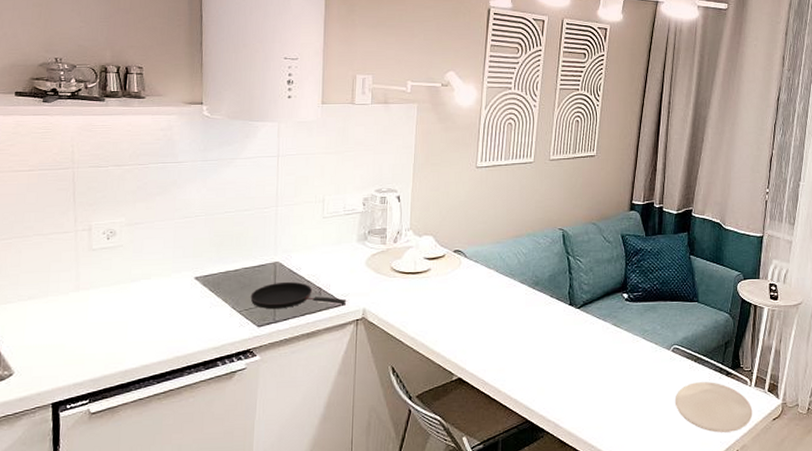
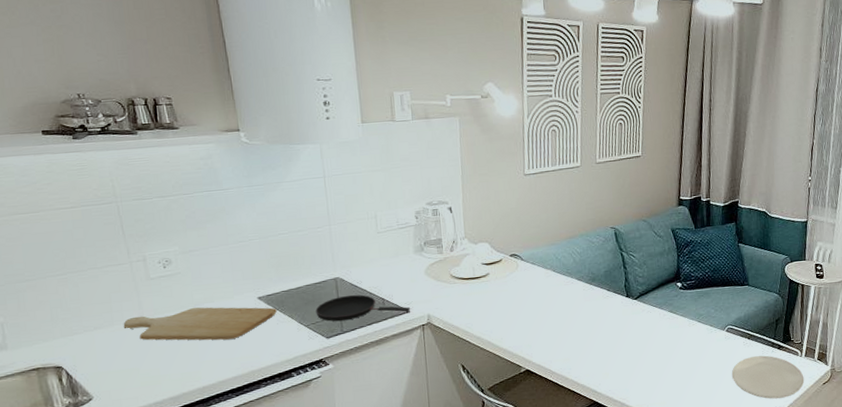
chopping board: none [58,283,212,320] -> present [124,307,277,341]

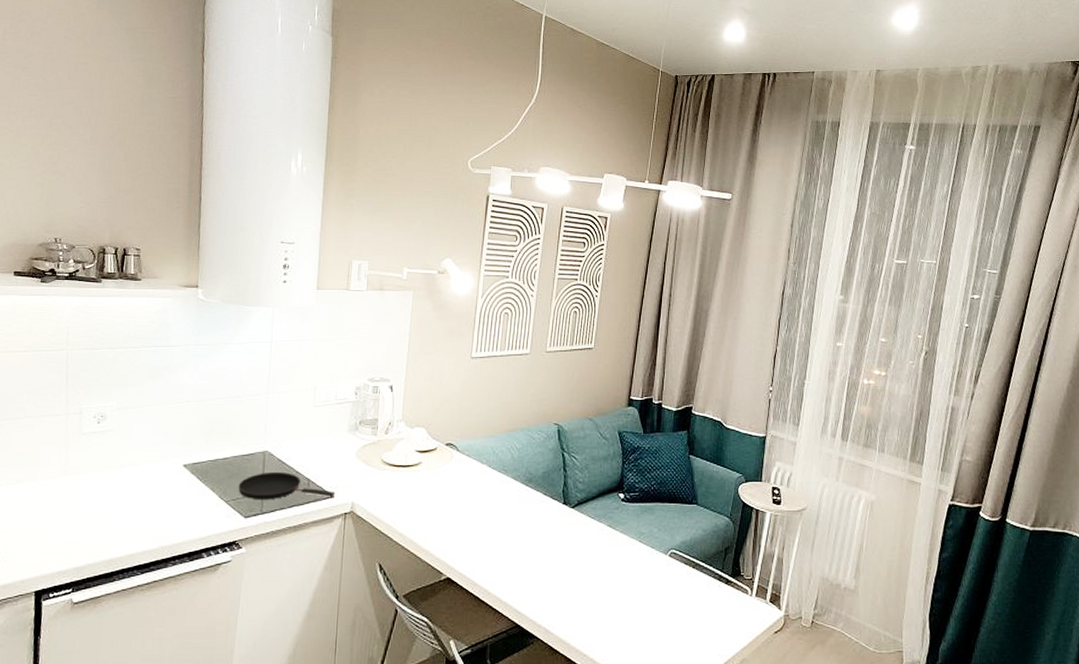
chopping board: present [124,307,277,341] -> none [46,469,200,508]
plate: present [731,355,805,399] -> none [671,590,753,645]

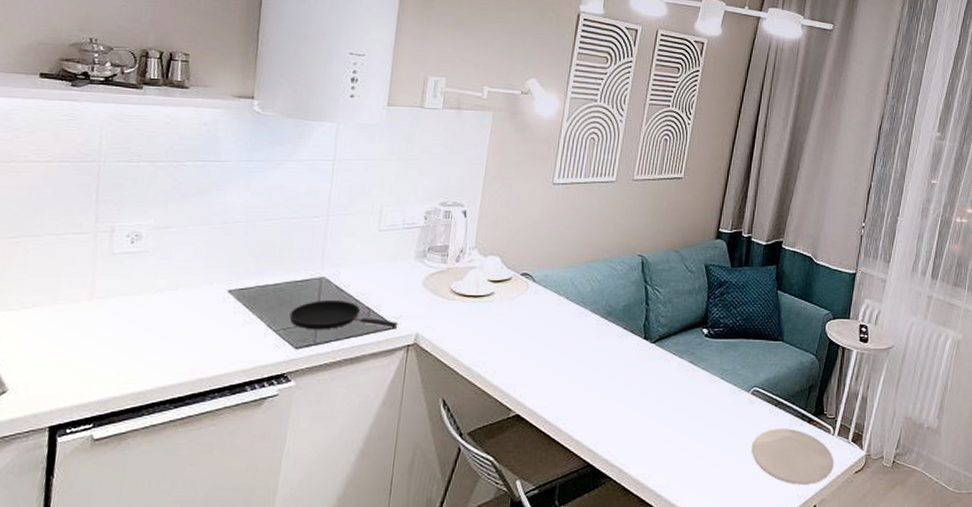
plate: none [671,590,753,645] -> present [751,429,834,485]

